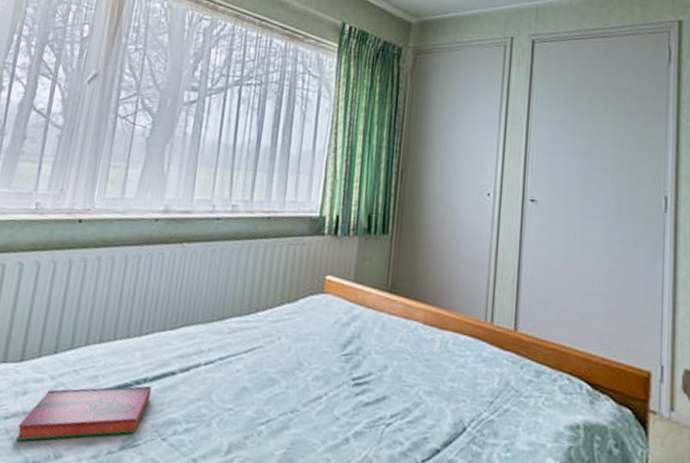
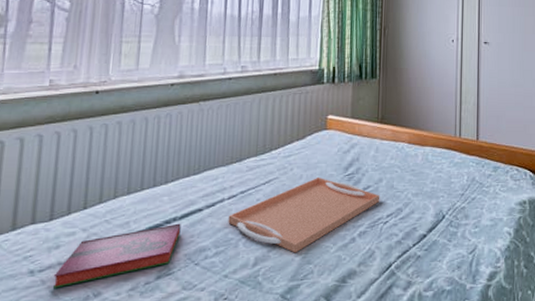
serving tray: none [202,351,384,446] -> present [228,176,380,253]

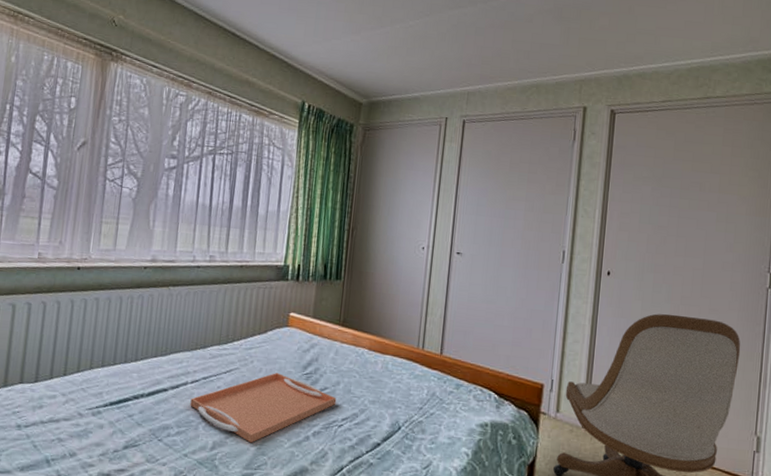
hardback book: present [52,223,181,288] -> none [35,399,148,444]

